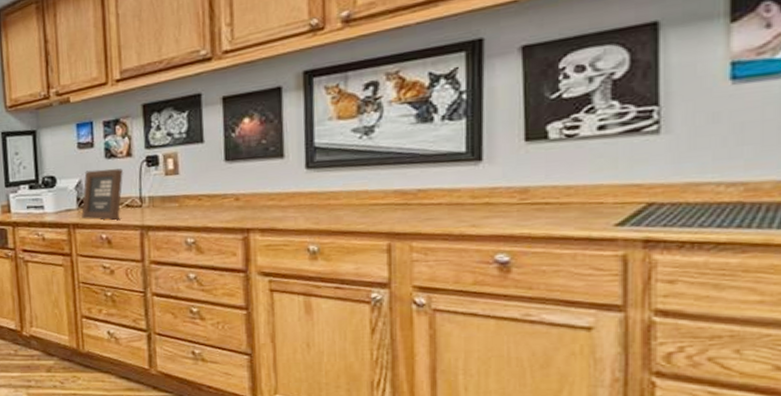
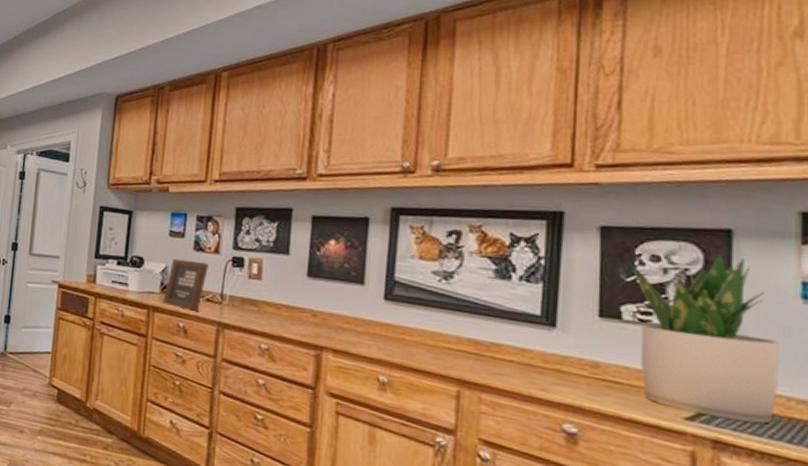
planter: none [551,49,708,218] -> present [627,254,779,424]

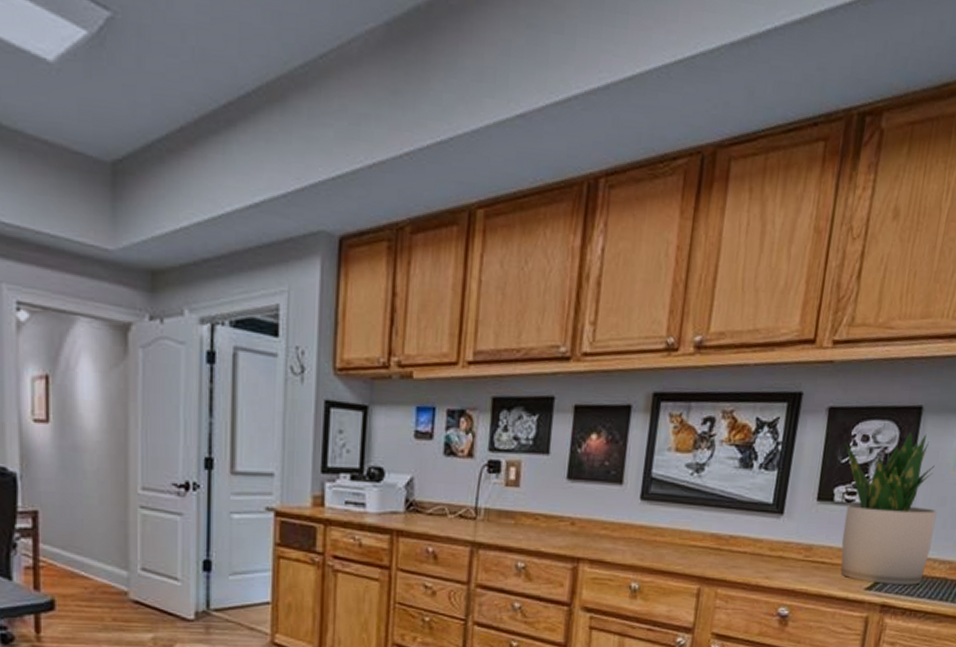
picture frame: present [163,258,209,311] -> none [408,467,461,531]

